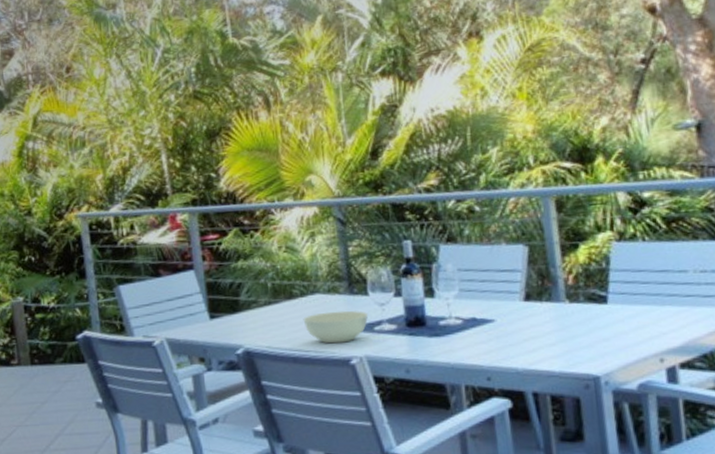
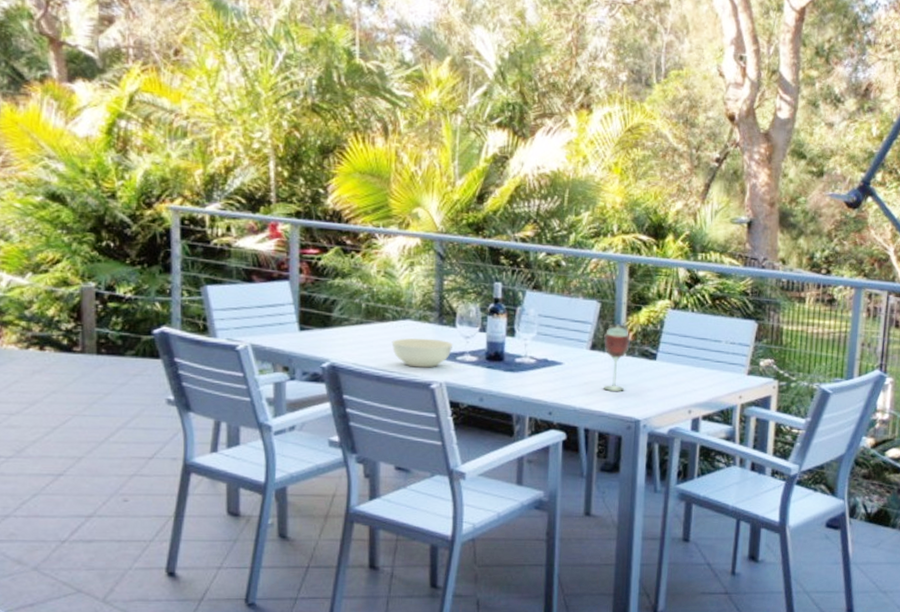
wineglass: none [539,267,573,347] -> present [604,324,630,392]

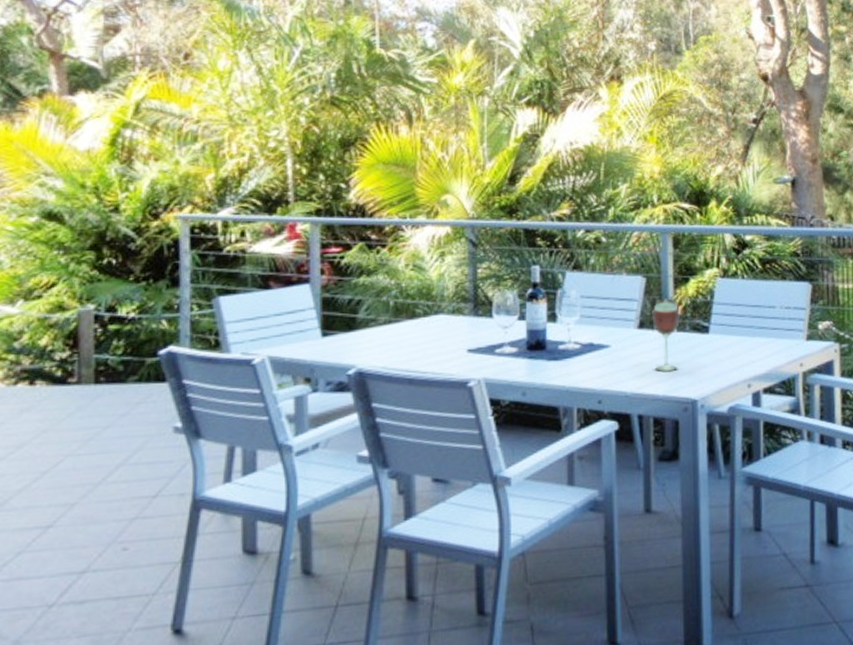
bowl: present [391,337,453,368] -> none [423,332,490,366]

